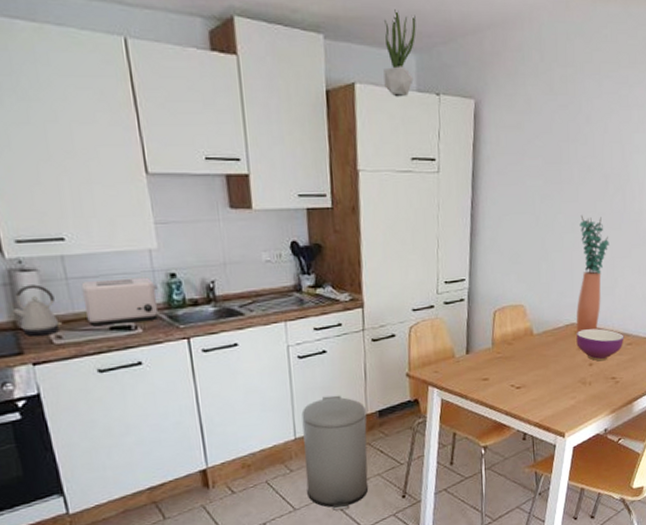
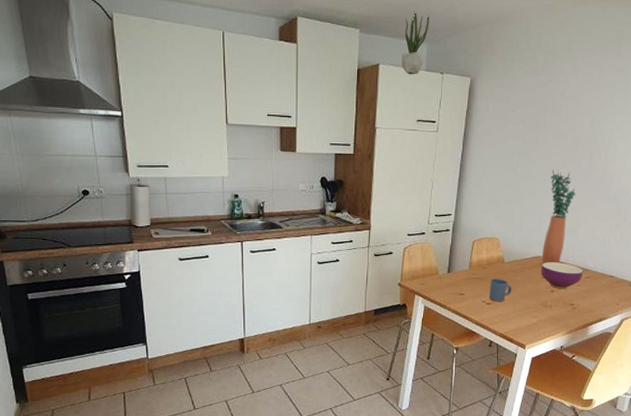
kettle: present [12,284,63,337] -> none [129,196,160,232]
toaster: present [81,277,159,327] -> none [175,195,225,228]
pedal bin: present [301,395,369,511] -> none [314,294,364,383]
mug: none [518,355,545,384] -> present [489,278,512,302]

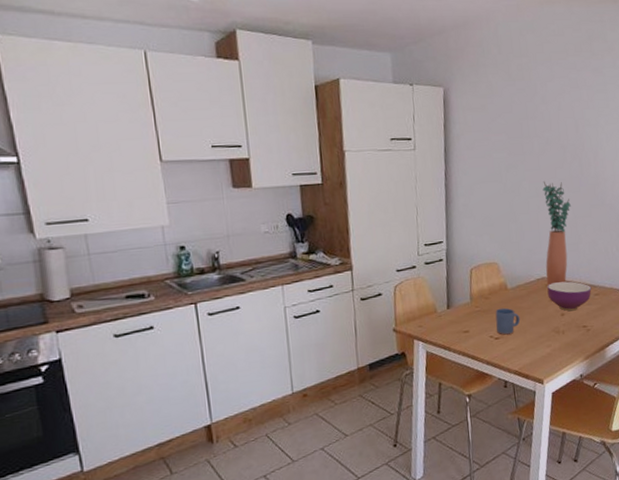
potted plant: present [401,11,430,75] -> none [363,18,391,89]

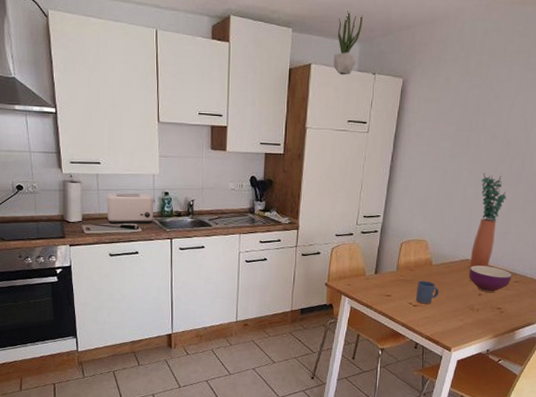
toaster: none [101,250,170,296] -> present [106,192,155,224]
potted plant: none [363,18,391,89] -> present [333,11,363,75]

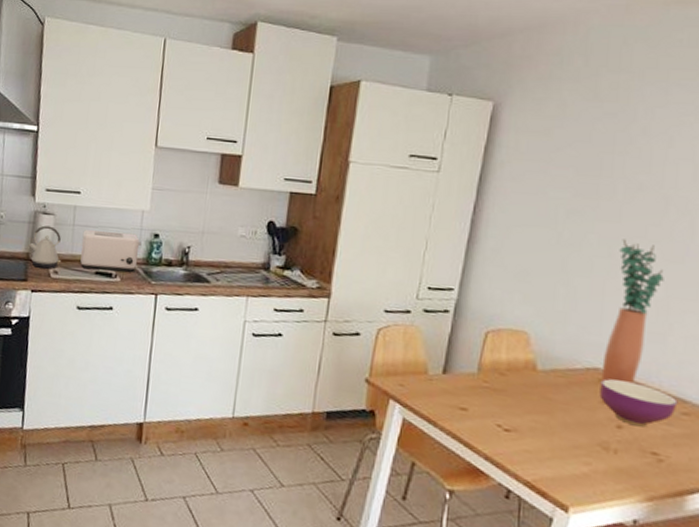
kettle: none [62,192,92,228] -> present [28,225,62,270]
potted plant: present [333,11,363,75] -> none [391,15,437,96]
mug: present [416,280,440,304] -> none [509,391,549,431]

